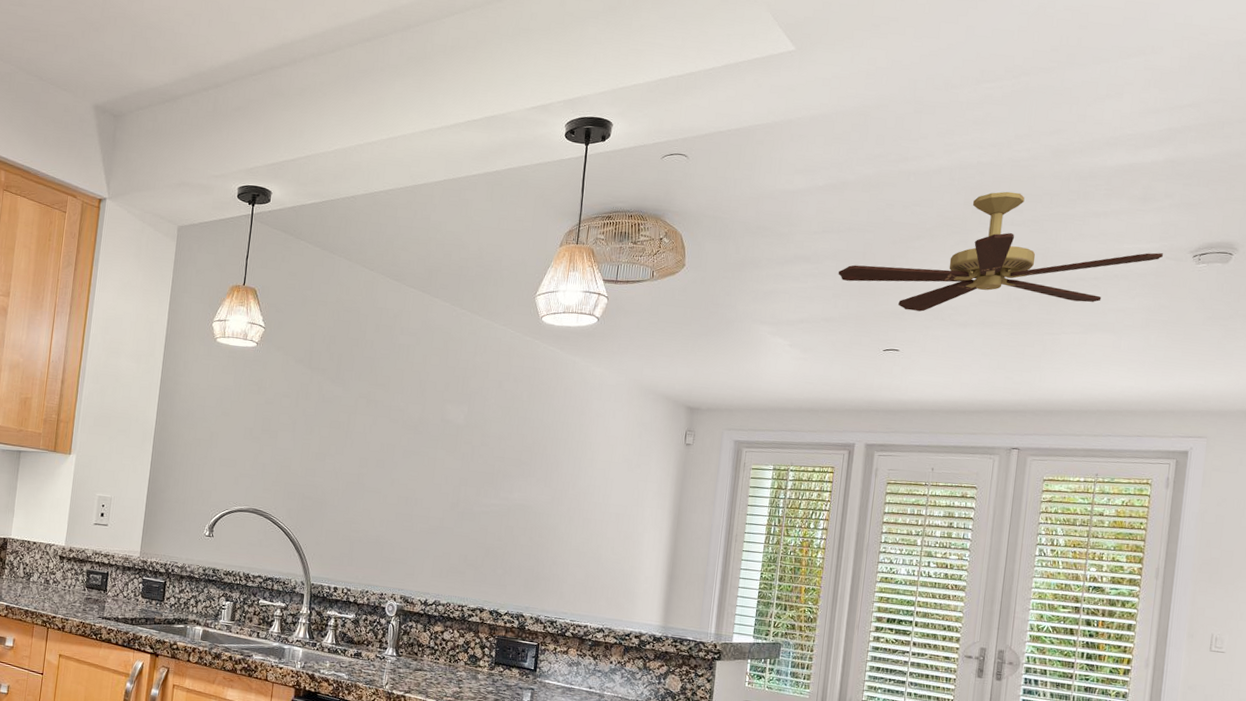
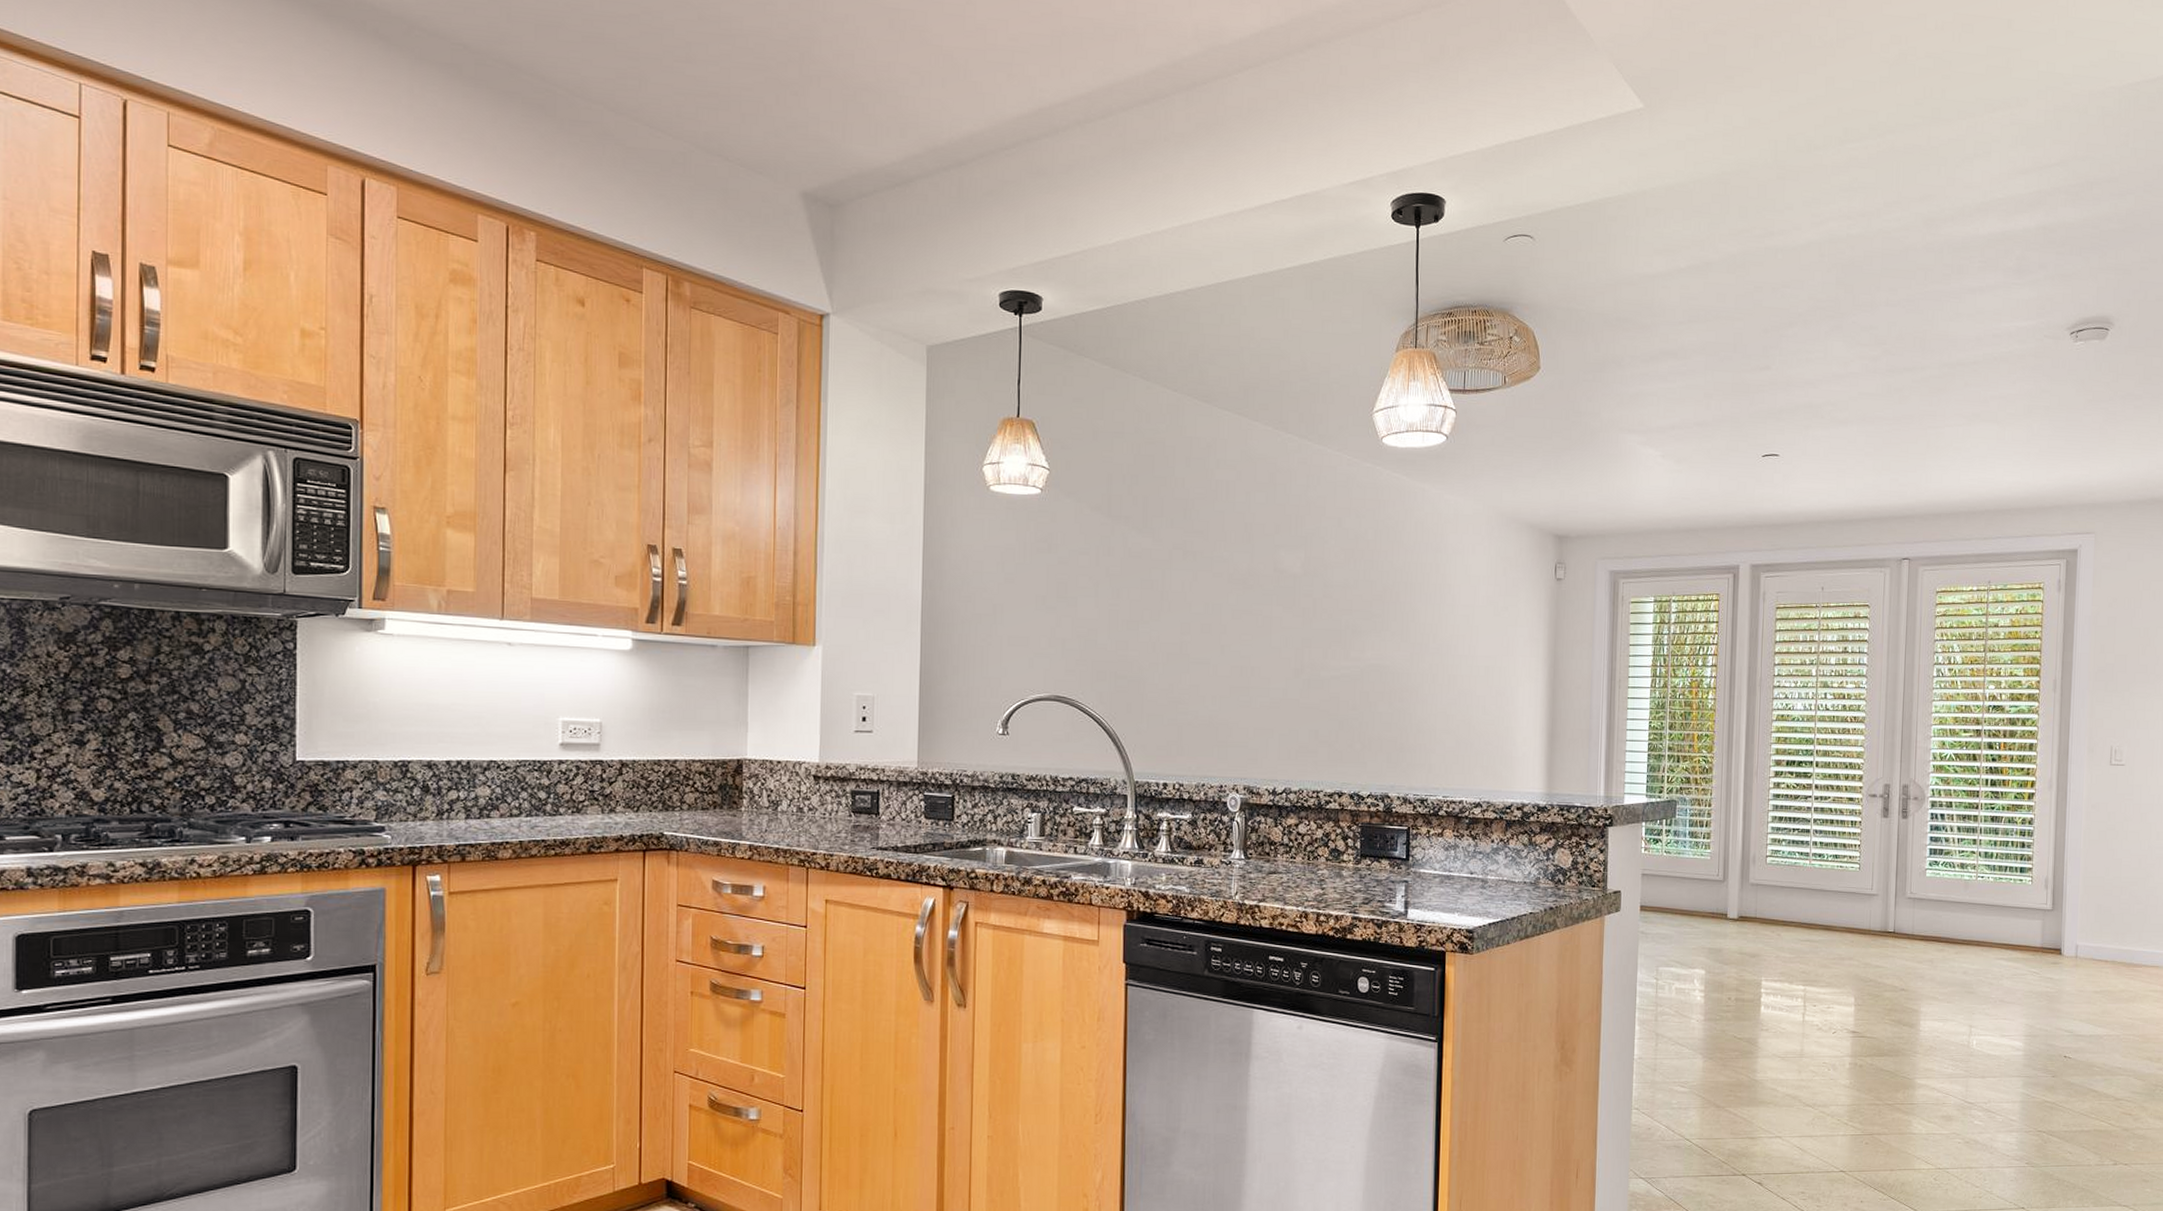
ceiling fan: present [838,191,1163,312] -> none [1708,267,2041,409]

